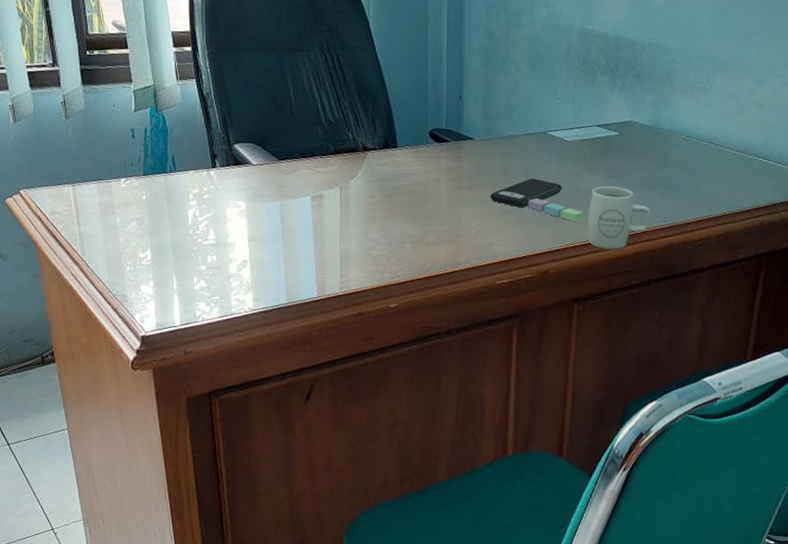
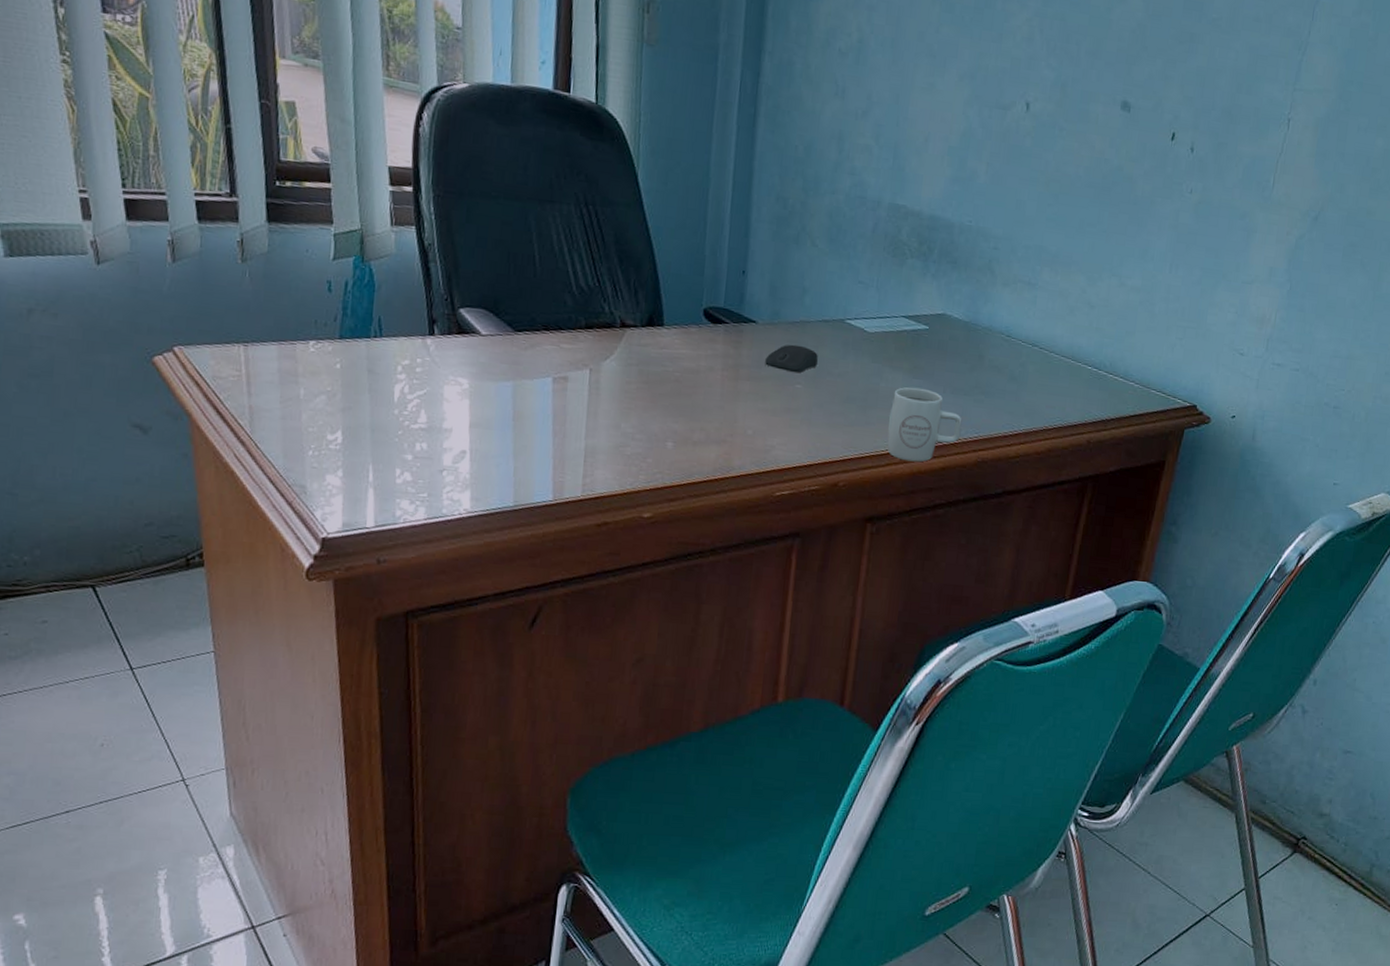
computer mouse: none [482,156,526,180] -> present [765,344,818,374]
phone: present [490,178,562,208] -> none [773,372,860,407]
sticky notes: present [527,198,583,223] -> none [817,396,883,428]

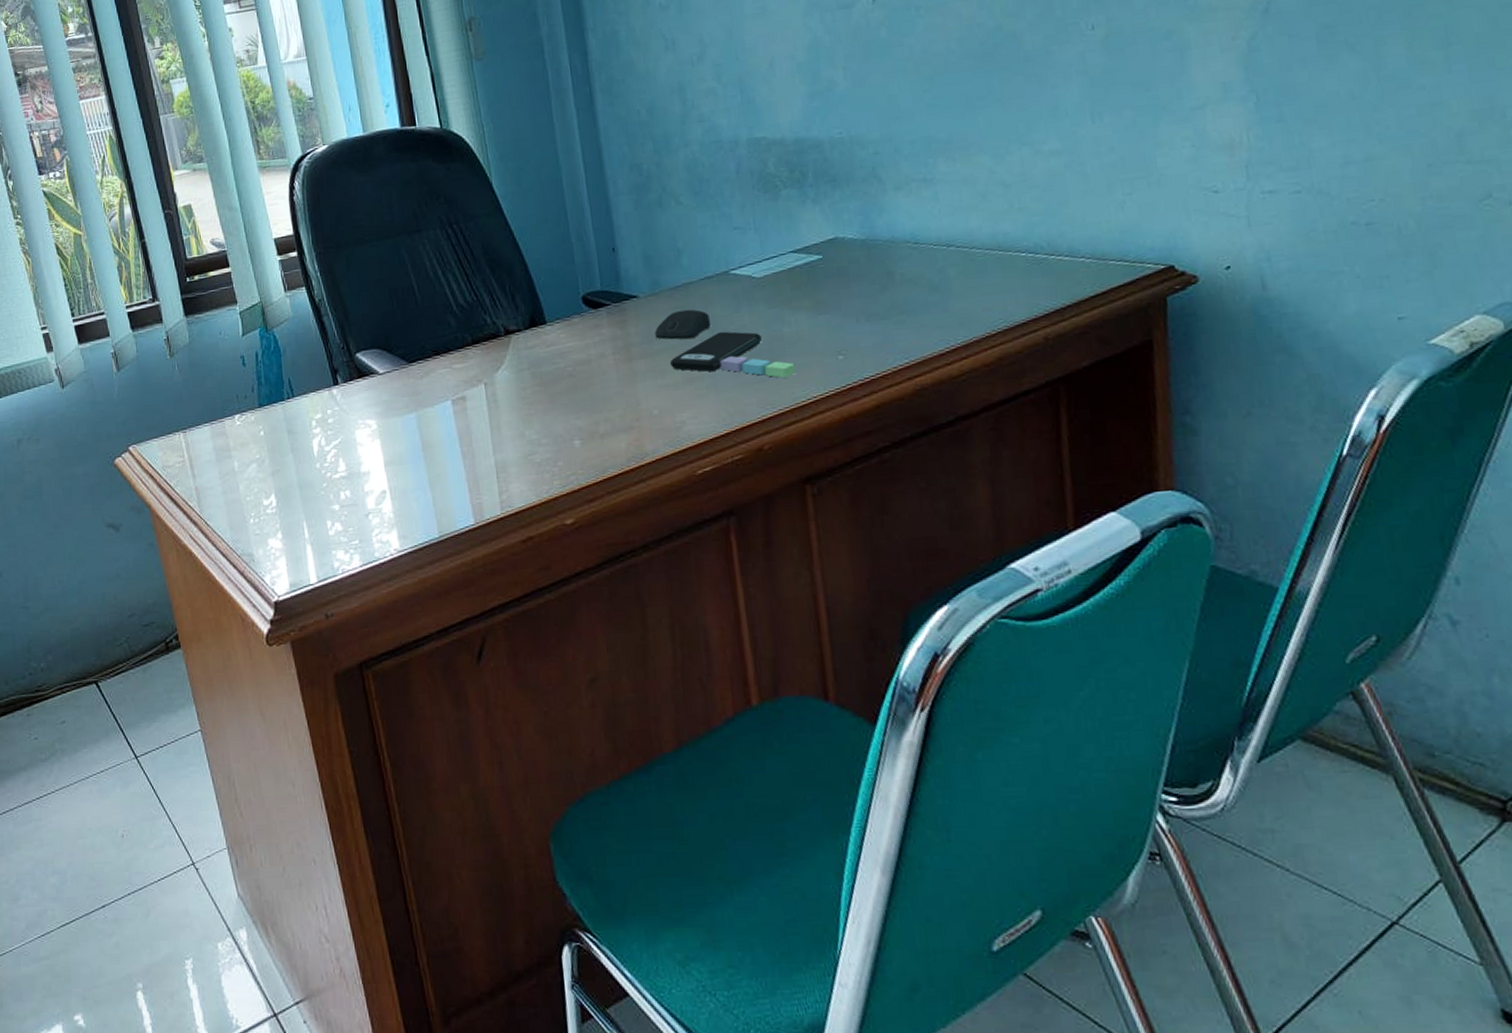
phone: none [773,372,860,407] -> present [670,331,762,372]
sticky notes: none [817,396,883,428] -> present [719,355,796,379]
mug: present [887,386,962,462] -> none [800,323,889,407]

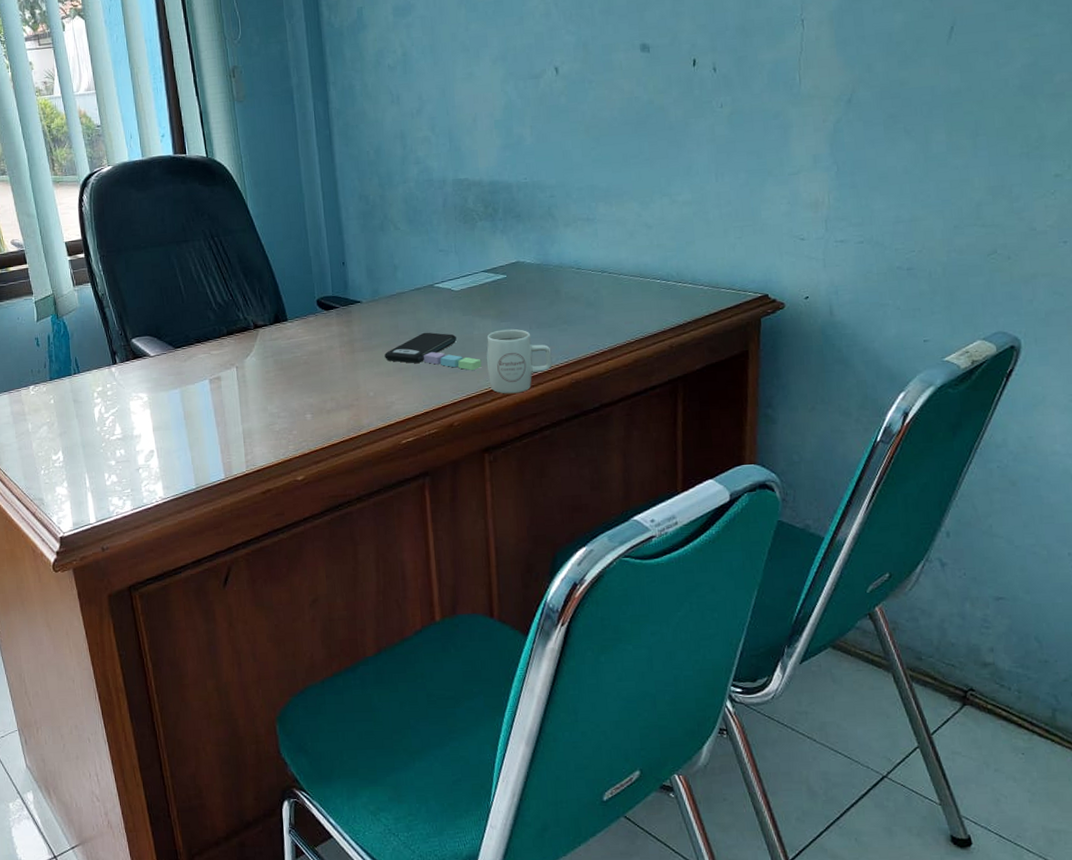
computer mouse: present [655,309,710,340] -> none [373,313,417,338]
mug: none [800,323,889,407] -> present [486,329,553,394]

